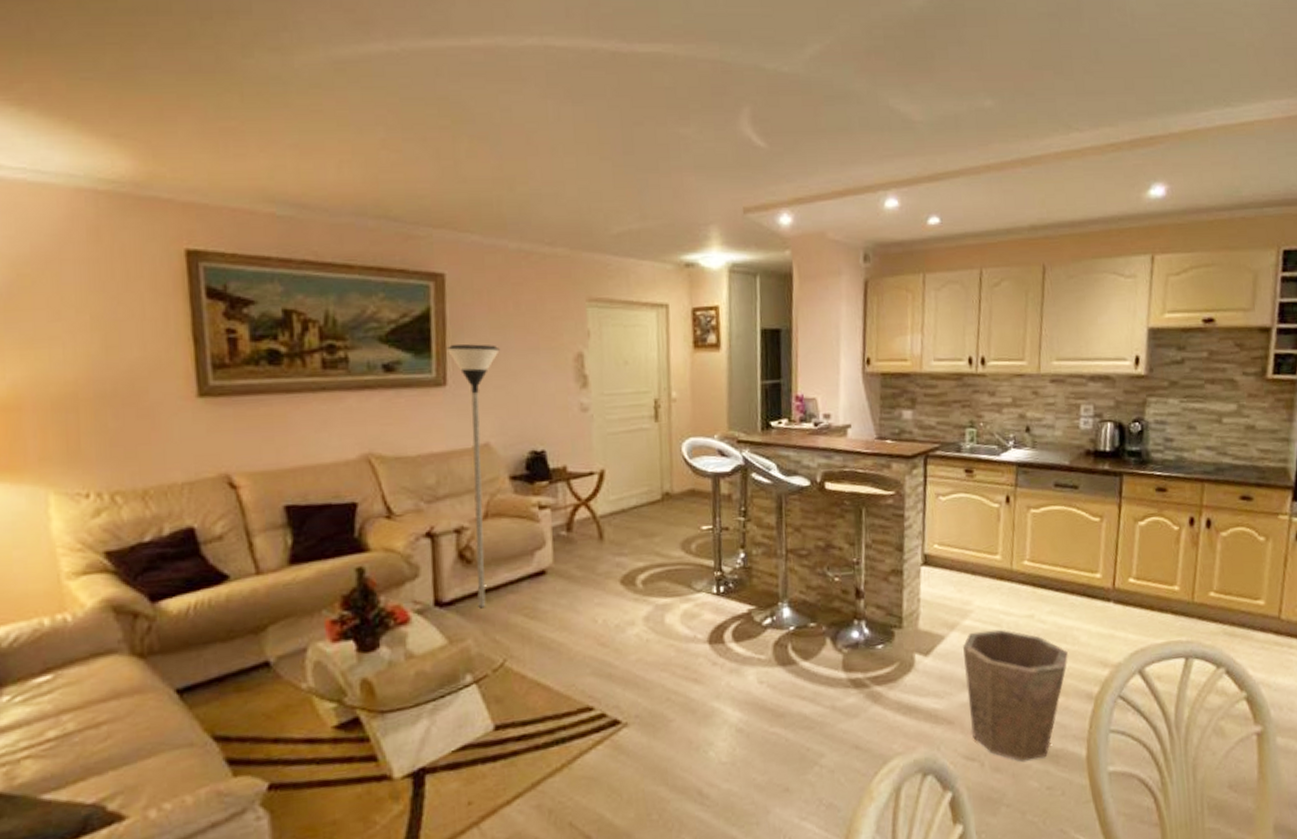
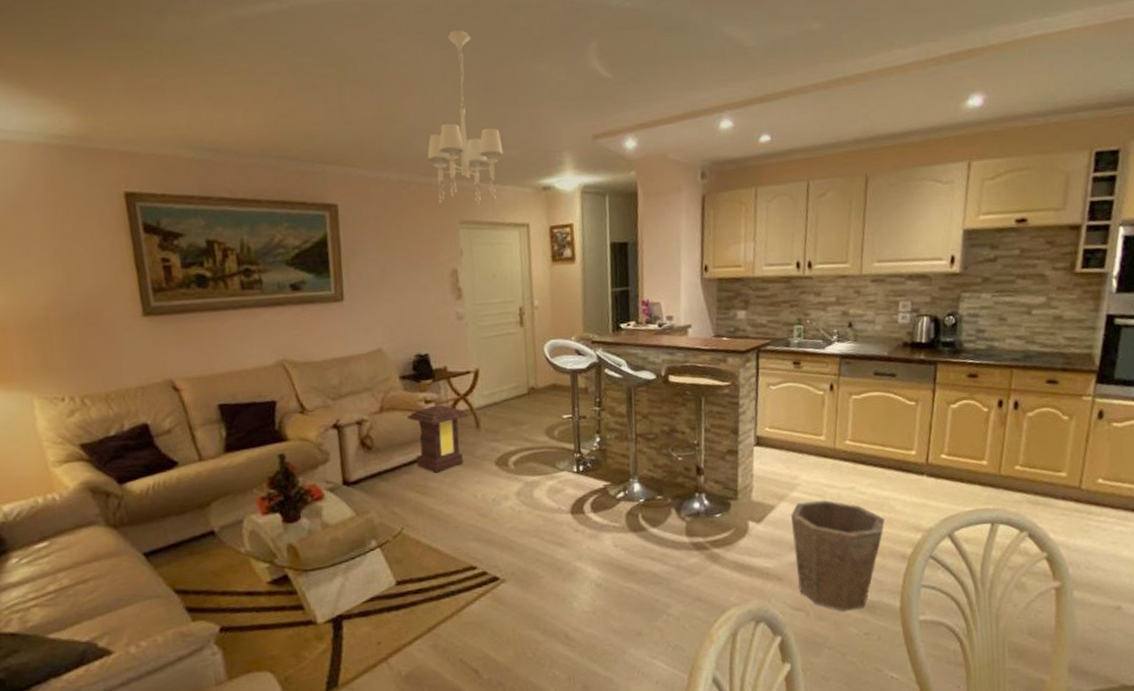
floor lamp: present [446,344,500,609] -> none [342,264,387,487]
lantern: none [516,511,590,593] -> present [407,404,469,473]
chandelier: none [553,85,641,281] -> present [427,29,503,205]

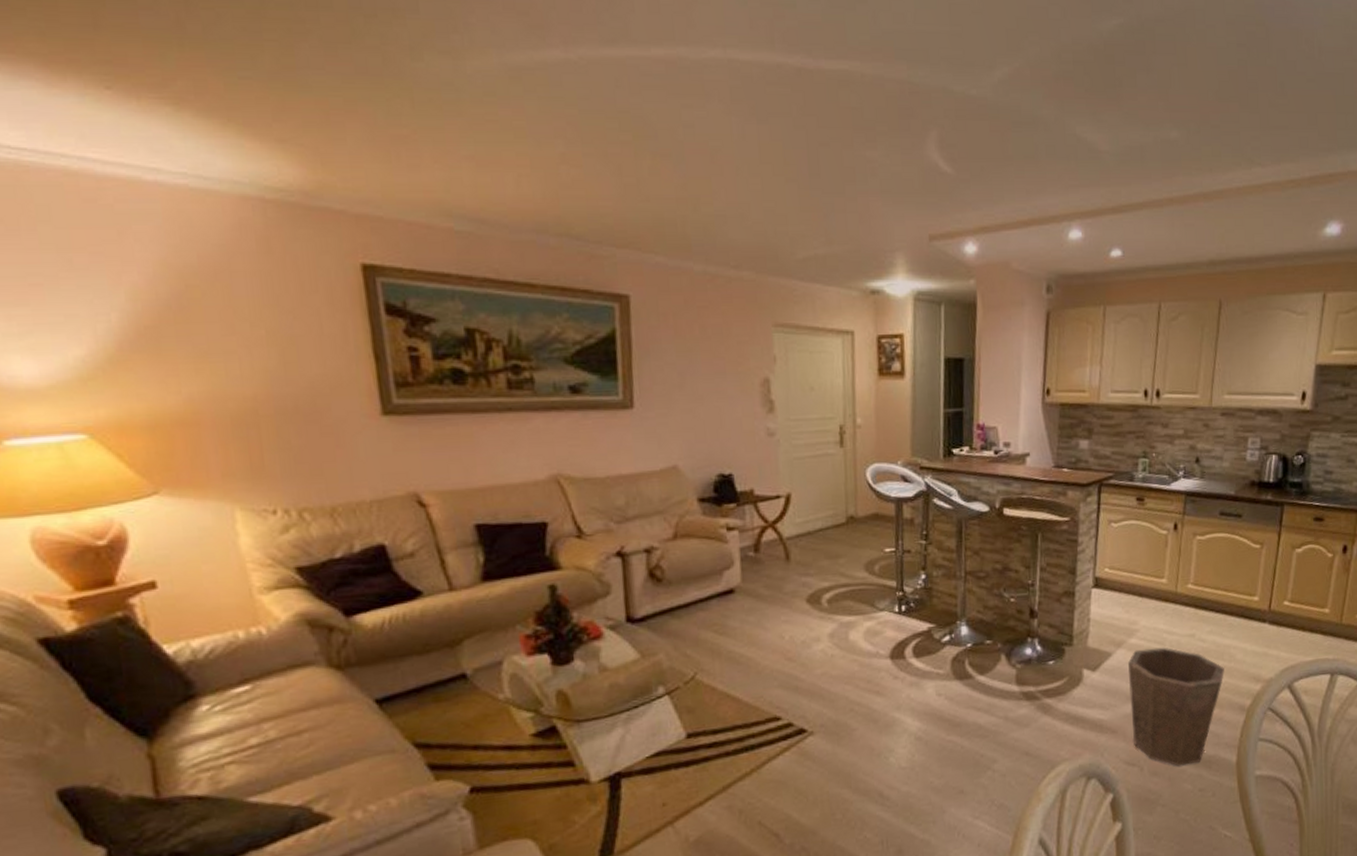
lantern: present [407,404,469,473] -> none [705,532,777,610]
chandelier: present [427,29,503,205] -> none [738,102,827,306]

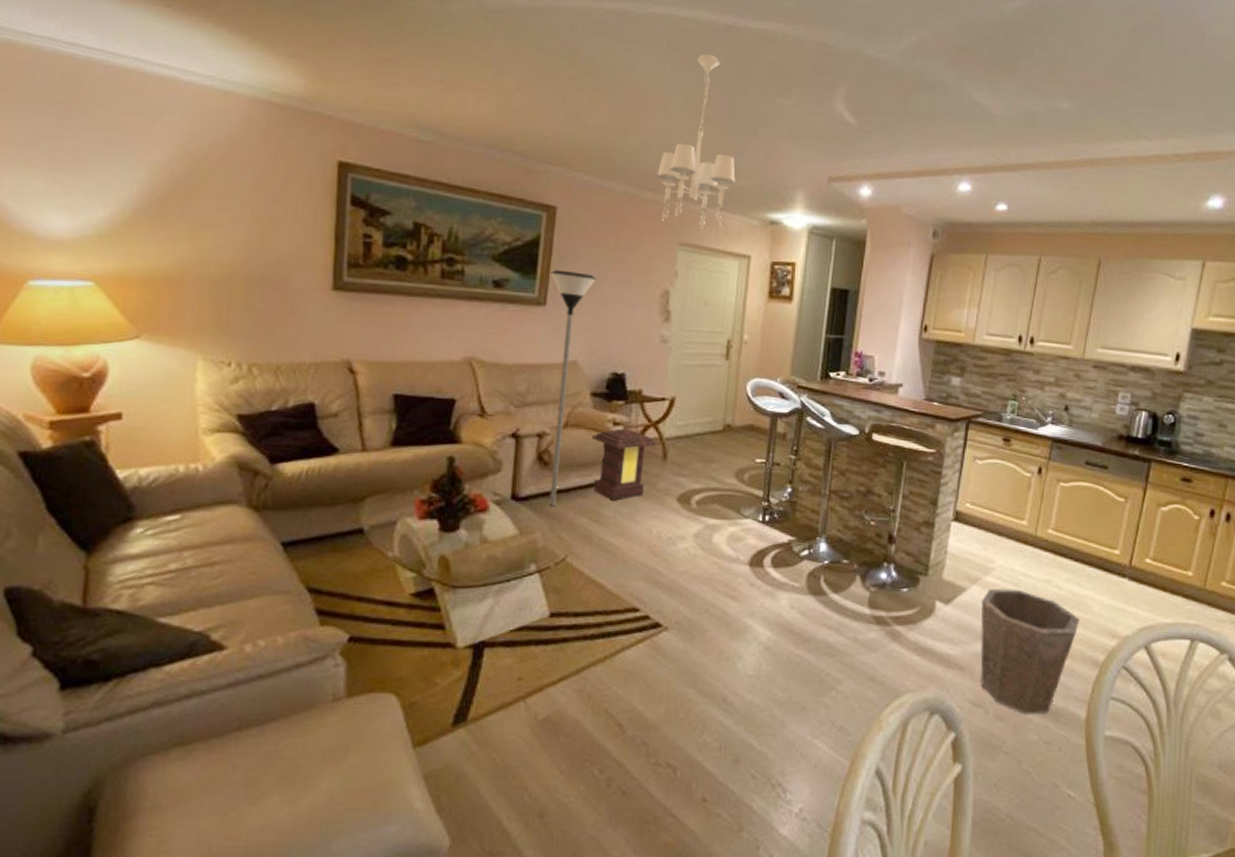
floor lamp: none [632,366,686,625] -> present [549,269,596,507]
lantern: none [705,532,777,610] -> present [591,428,657,501]
chandelier: none [738,102,827,306] -> present [657,53,735,229]

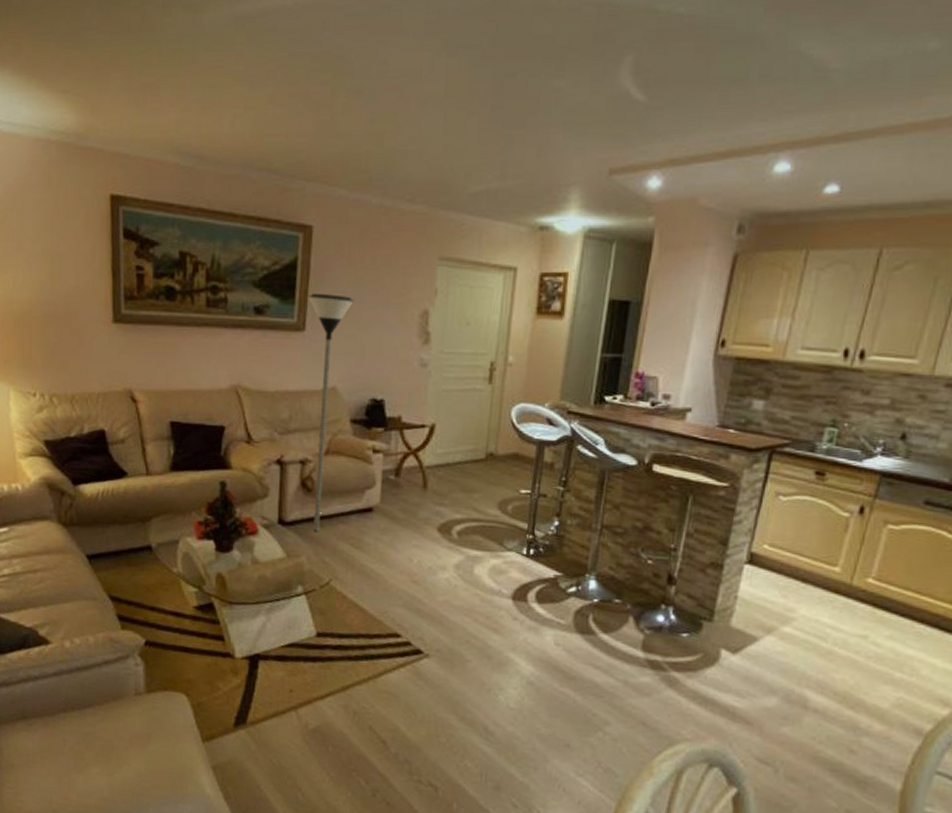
lantern: present [591,428,657,501] -> none [352,456,417,529]
chandelier: present [657,53,735,229] -> none [415,34,501,240]
waste bin: present [980,588,1079,714] -> none [770,640,902,780]

